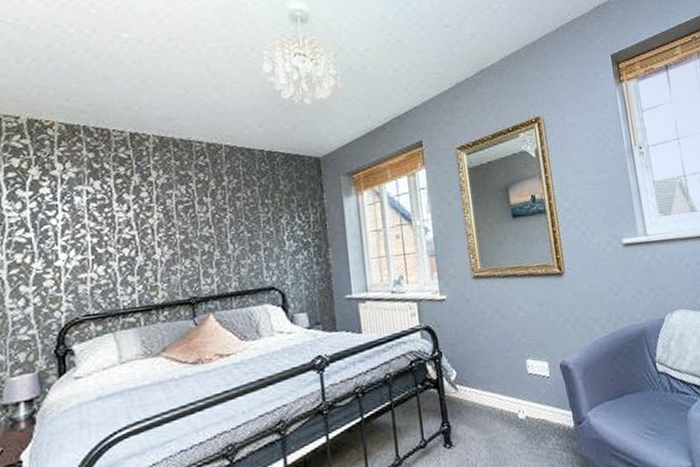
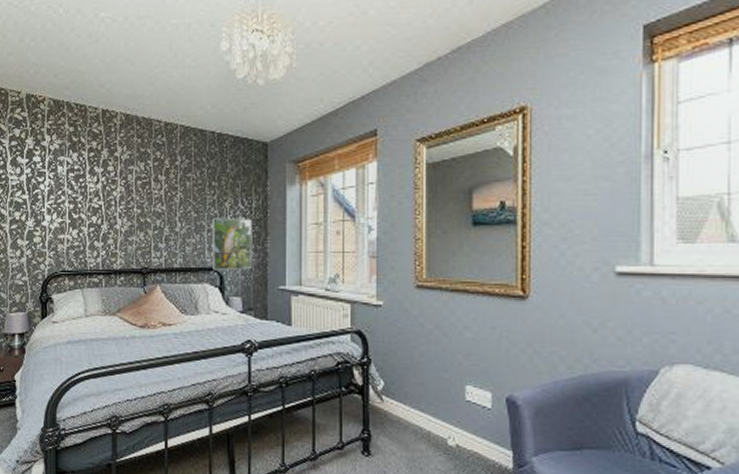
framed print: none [267,233,316,290] -> present [211,218,253,271]

